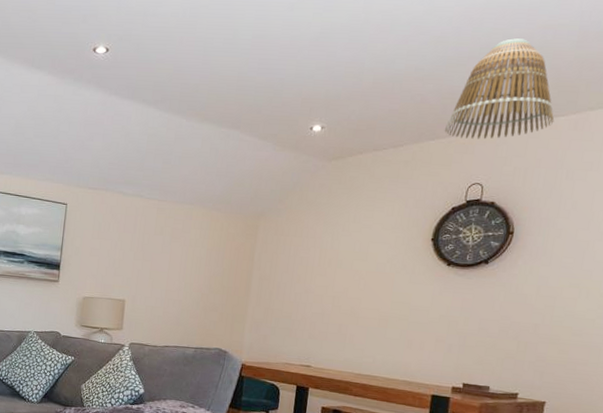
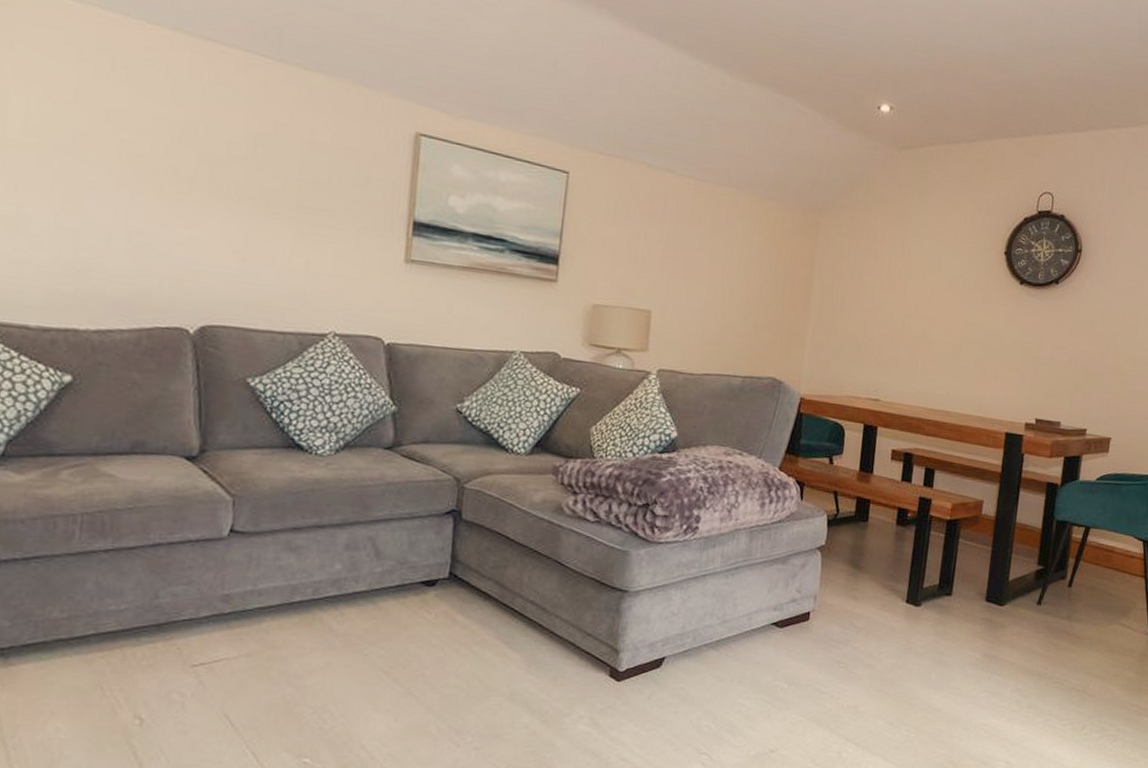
lamp shade: present [444,38,555,140] -> none [1016,35,1118,144]

